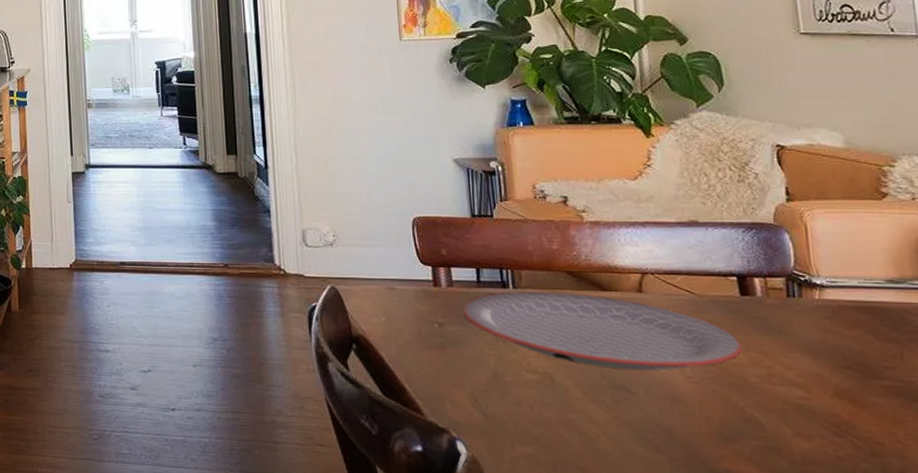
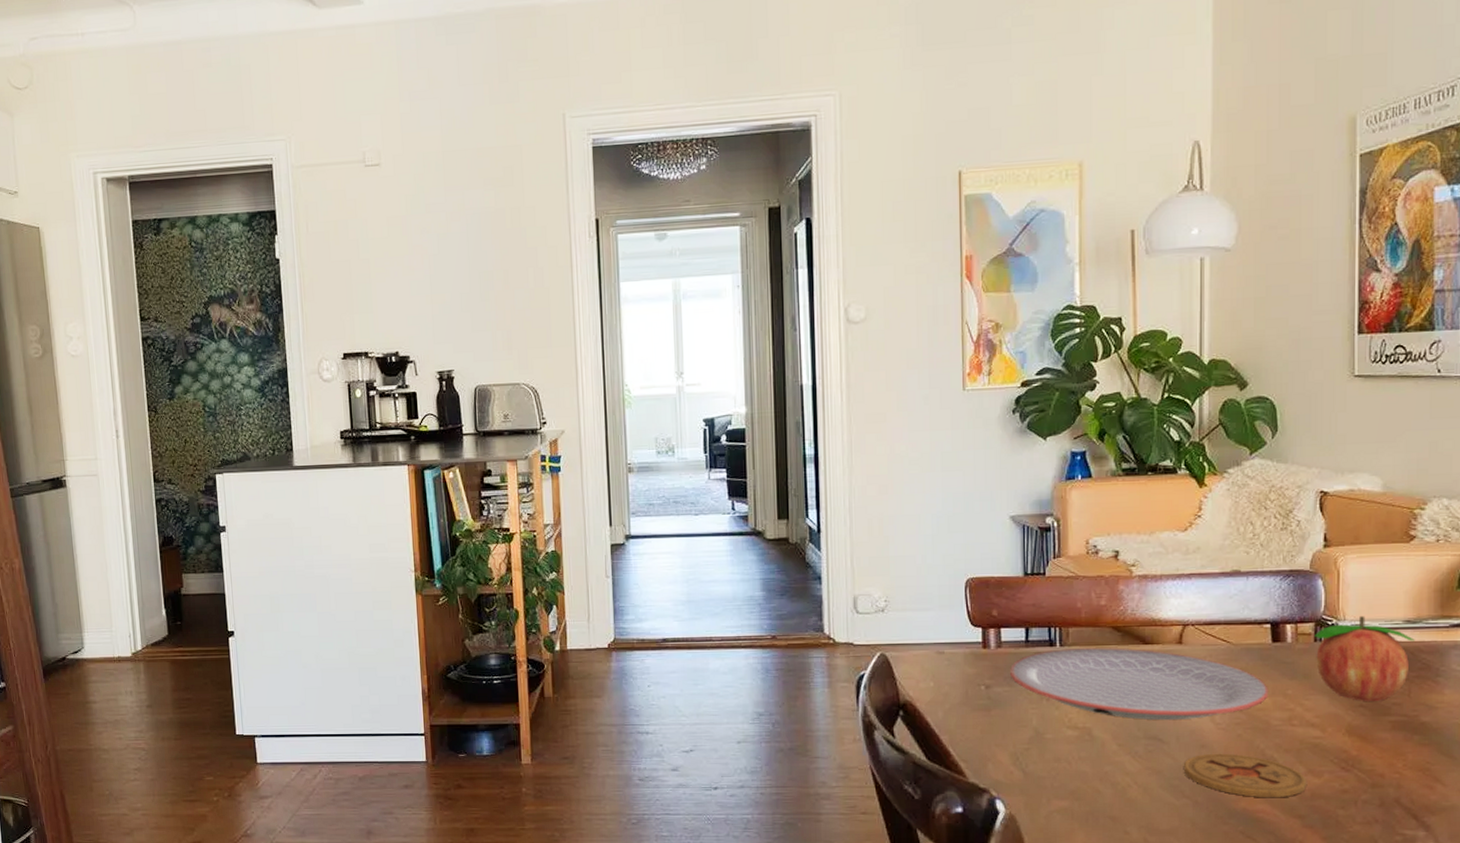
coaster: none [655,407,797,461] -> present [1183,753,1308,798]
fruit: none [787,273,901,364] -> present [1315,616,1415,701]

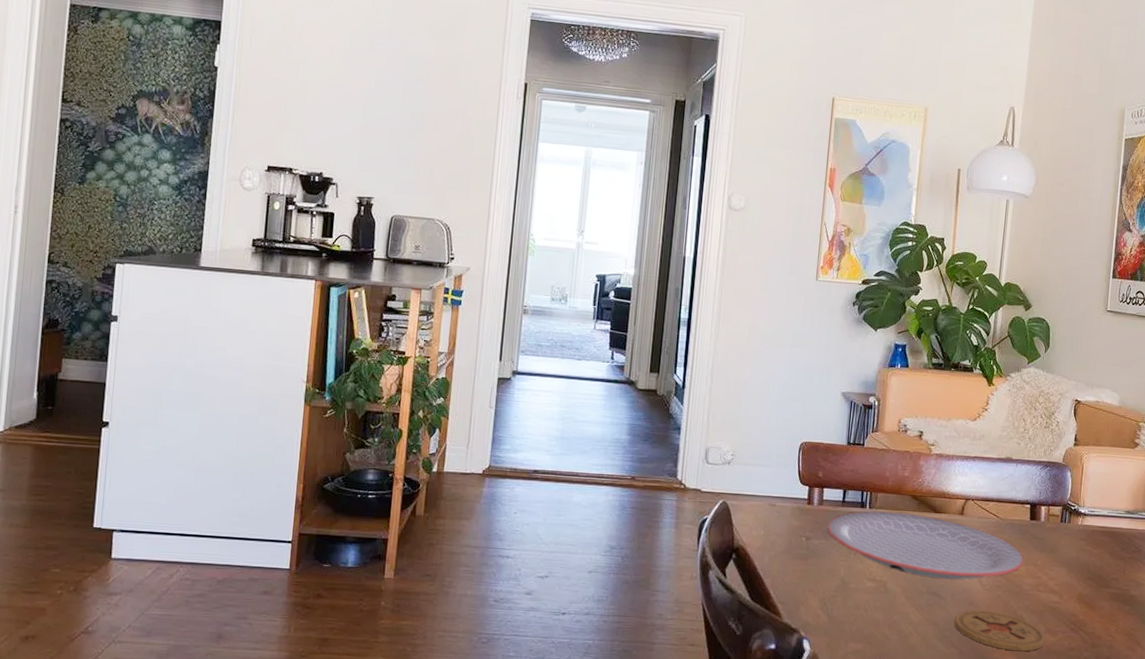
fruit: present [1315,616,1415,701] -> none [1060,505,1132,576]

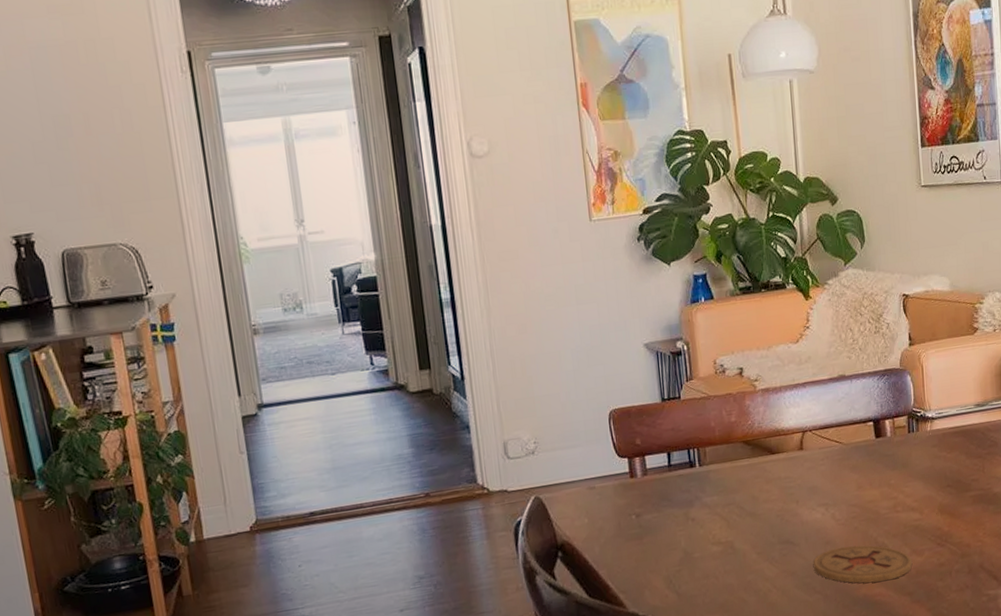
plate: present [827,511,1024,580] -> none [657,459,876,527]

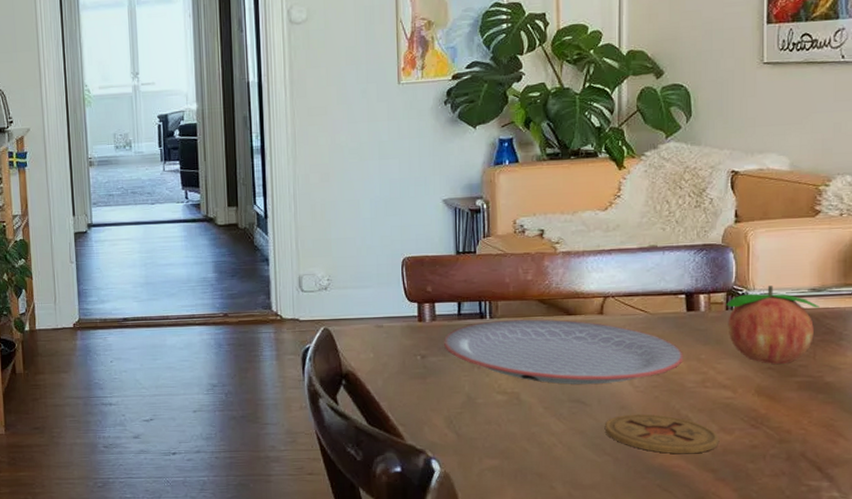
plate: none [657,459,876,527] -> present [444,319,683,385]
fruit: none [908,405,984,482] -> present [726,286,820,364]

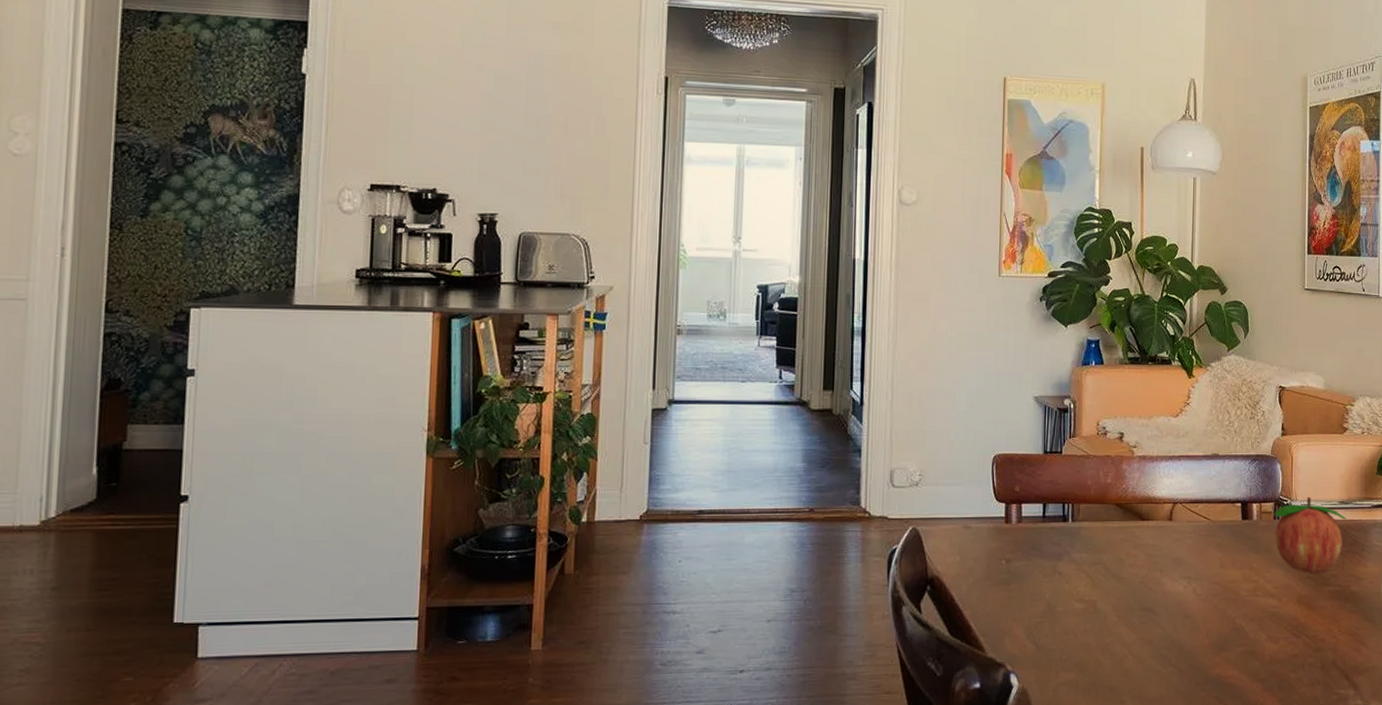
plate: present [444,319,683,385] -> none [1028,523,1239,593]
coaster: present [604,414,720,454] -> none [1170,623,1267,664]

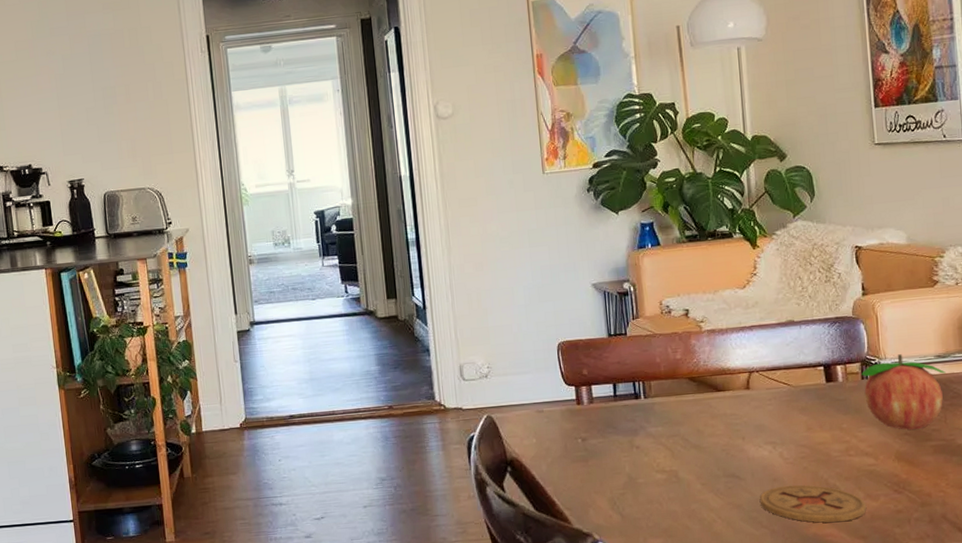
coaster: none [1170,623,1267,664] -> present [759,485,867,523]

